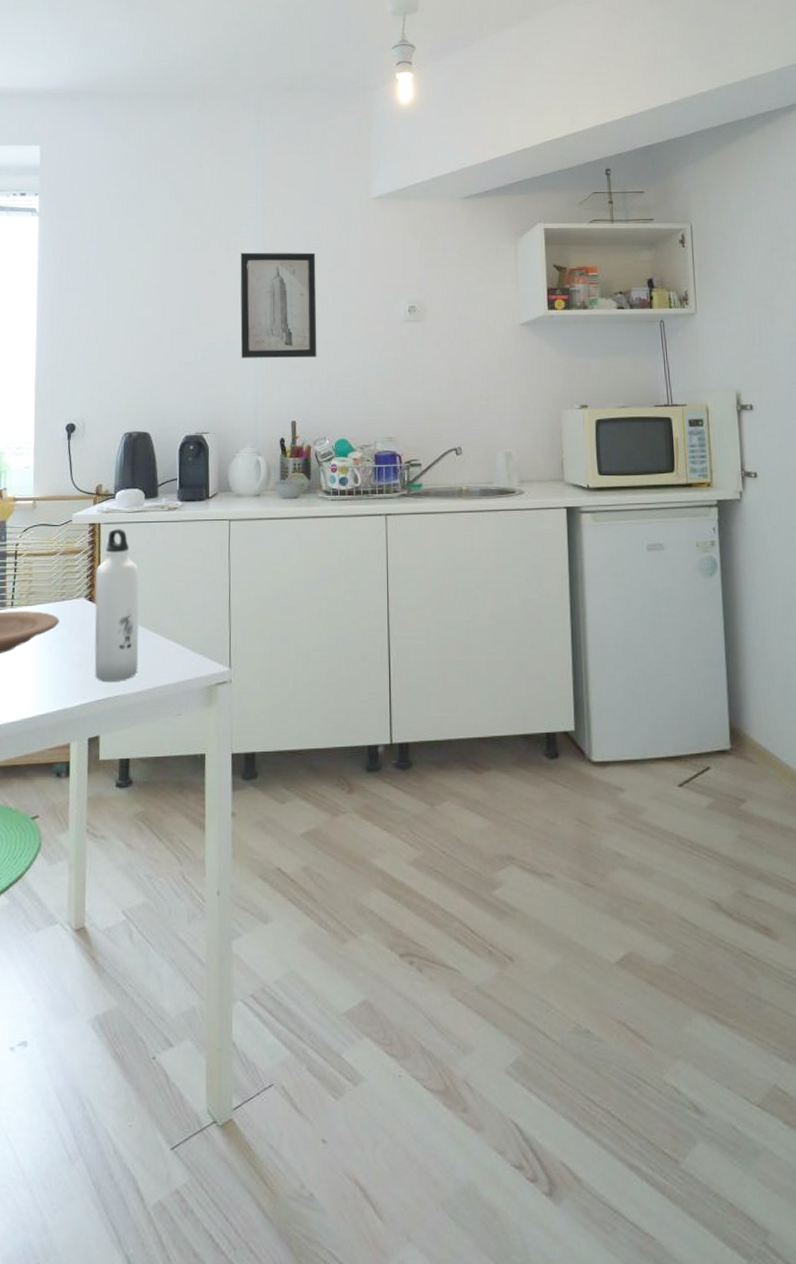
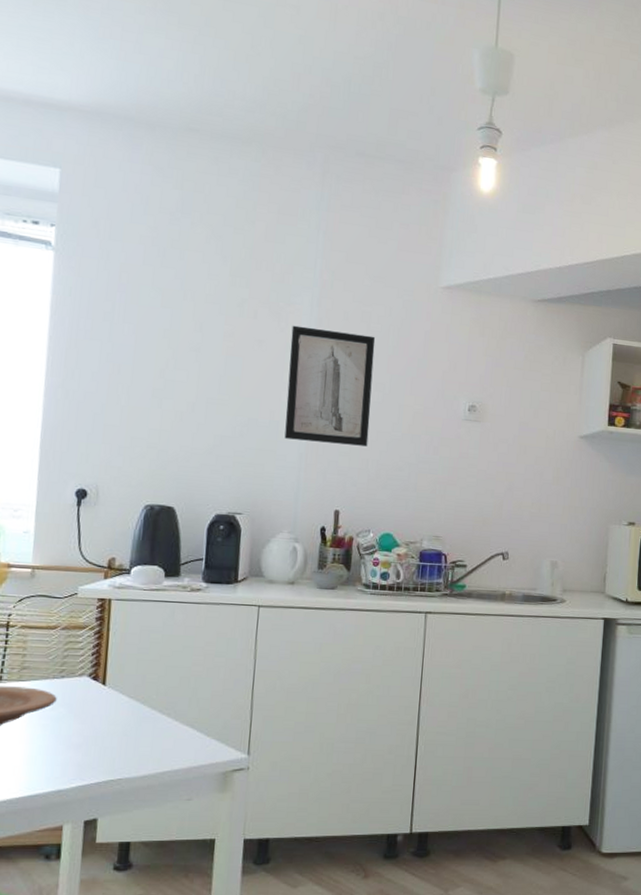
water bottle: present [94,529,139,683] -> none [95,606,153,765]

